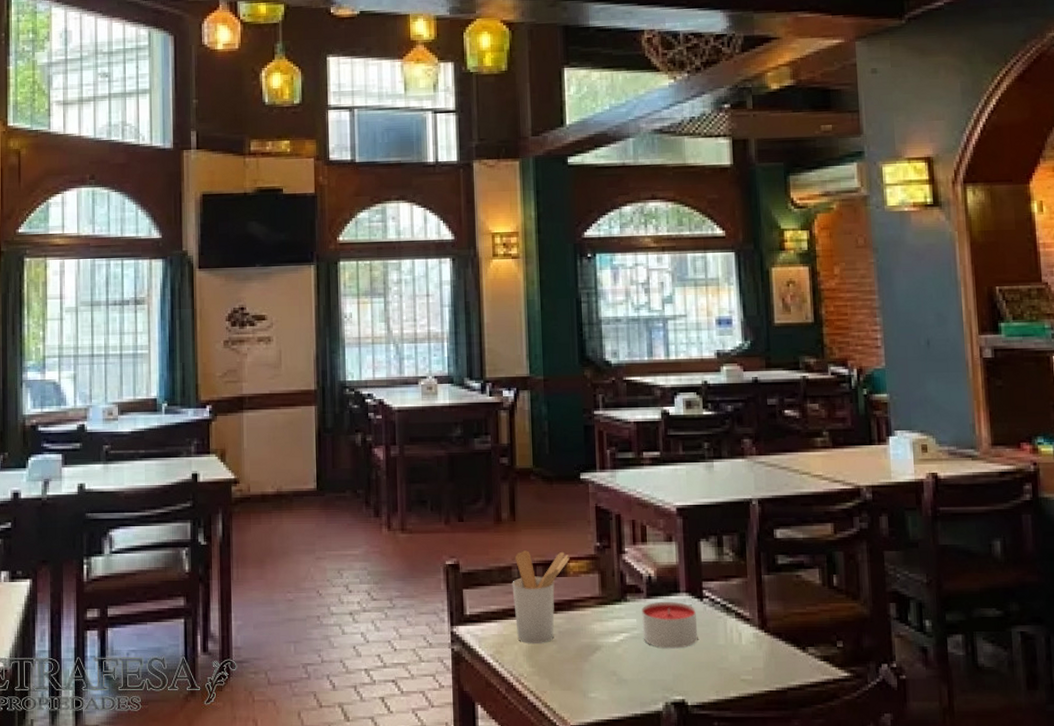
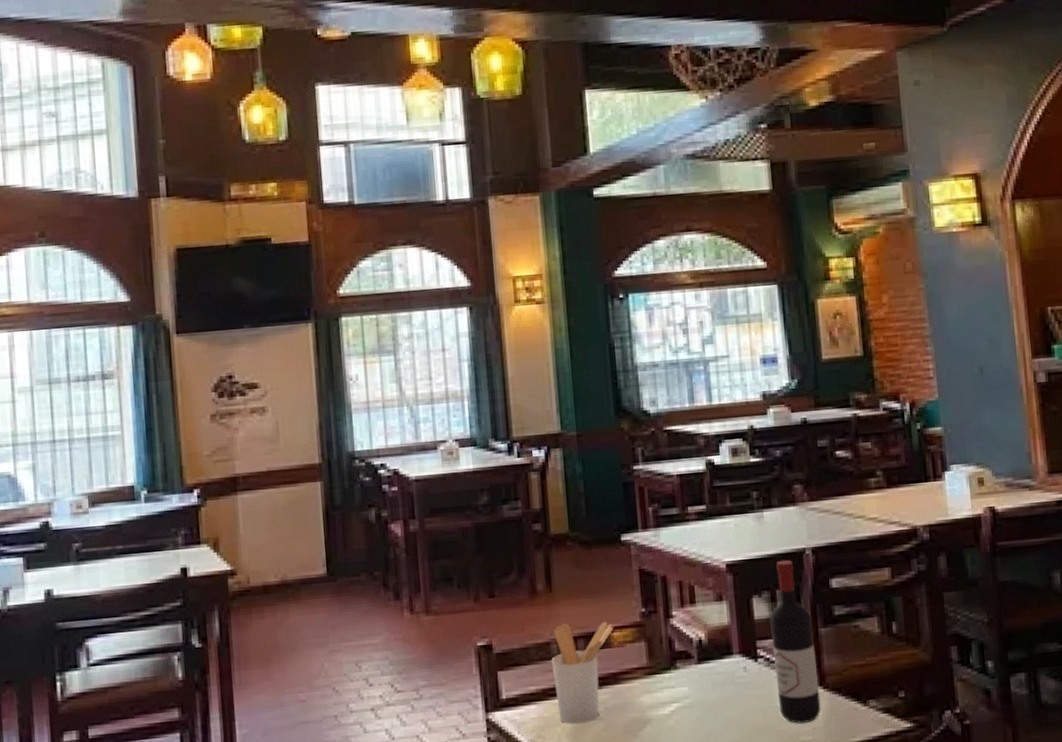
candle: present [642,601,698,649] -> none [693,665,754,716]
wine bottle: none [716,508,762,664] -> present [770,560,821,724]

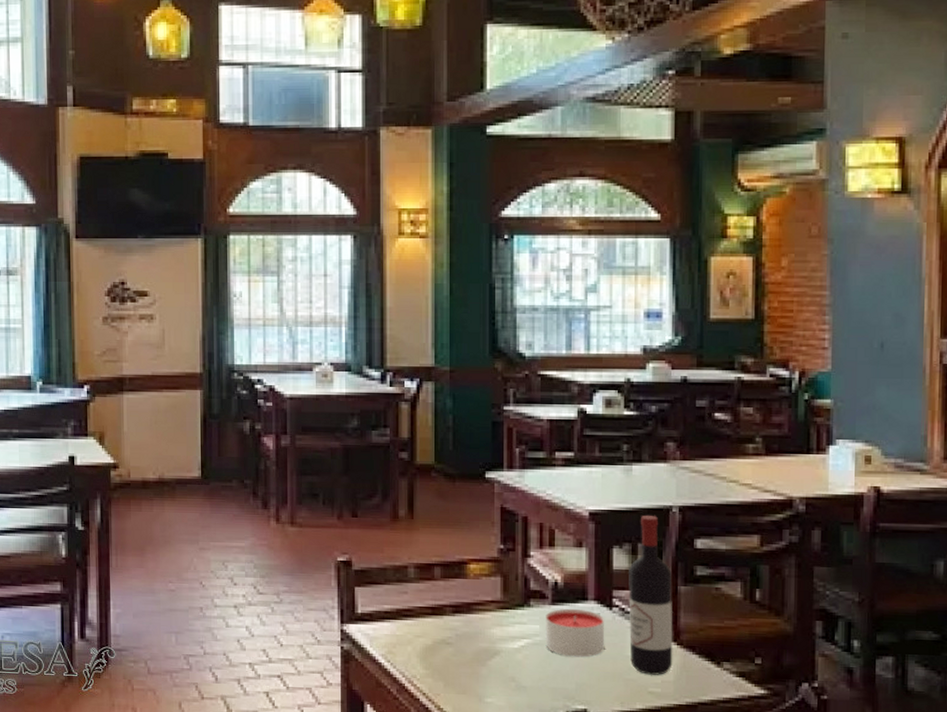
utensil holder: present [551,621,613,724] -> none [407,550,471,646]
candle: none [693,665,754,716] -> present [545,608,605,658]

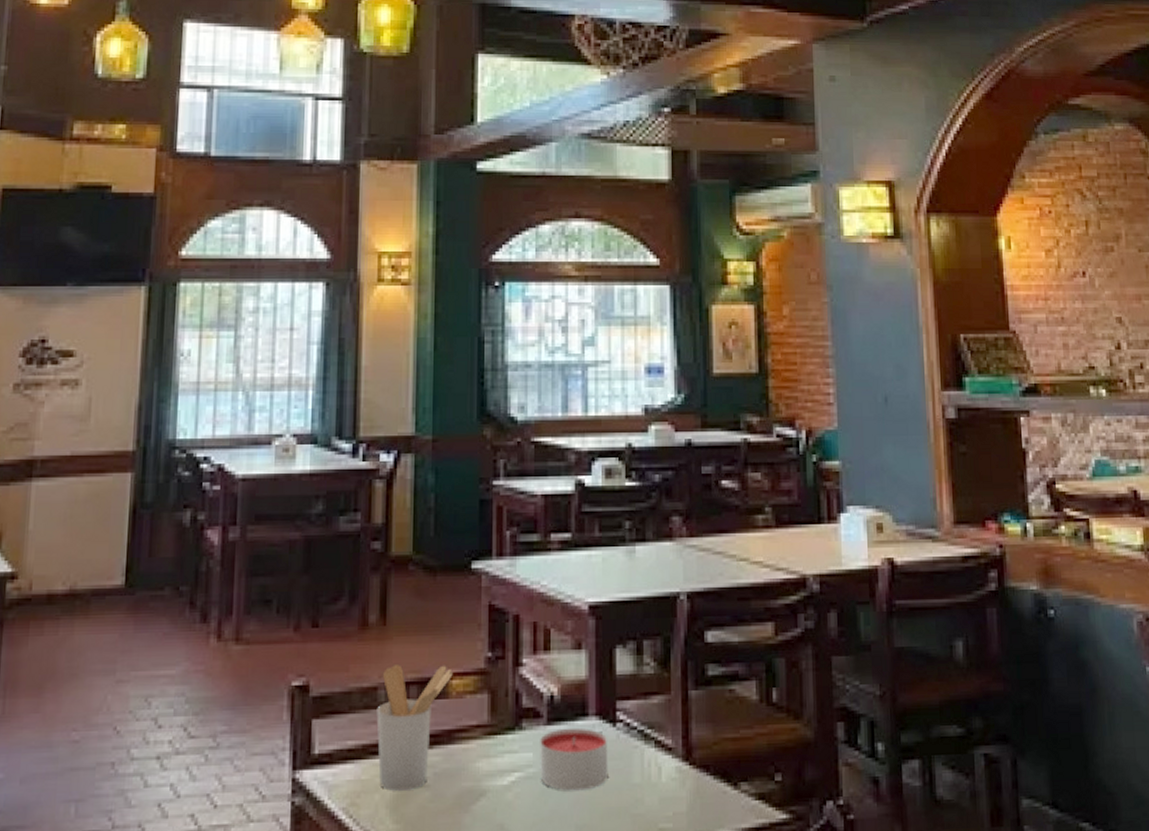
utensil holder: none [407,550,471,646] -> present [376,665,453,791]
wine bottle: present [629,515,673,676] -> none [634,604,685,808]

